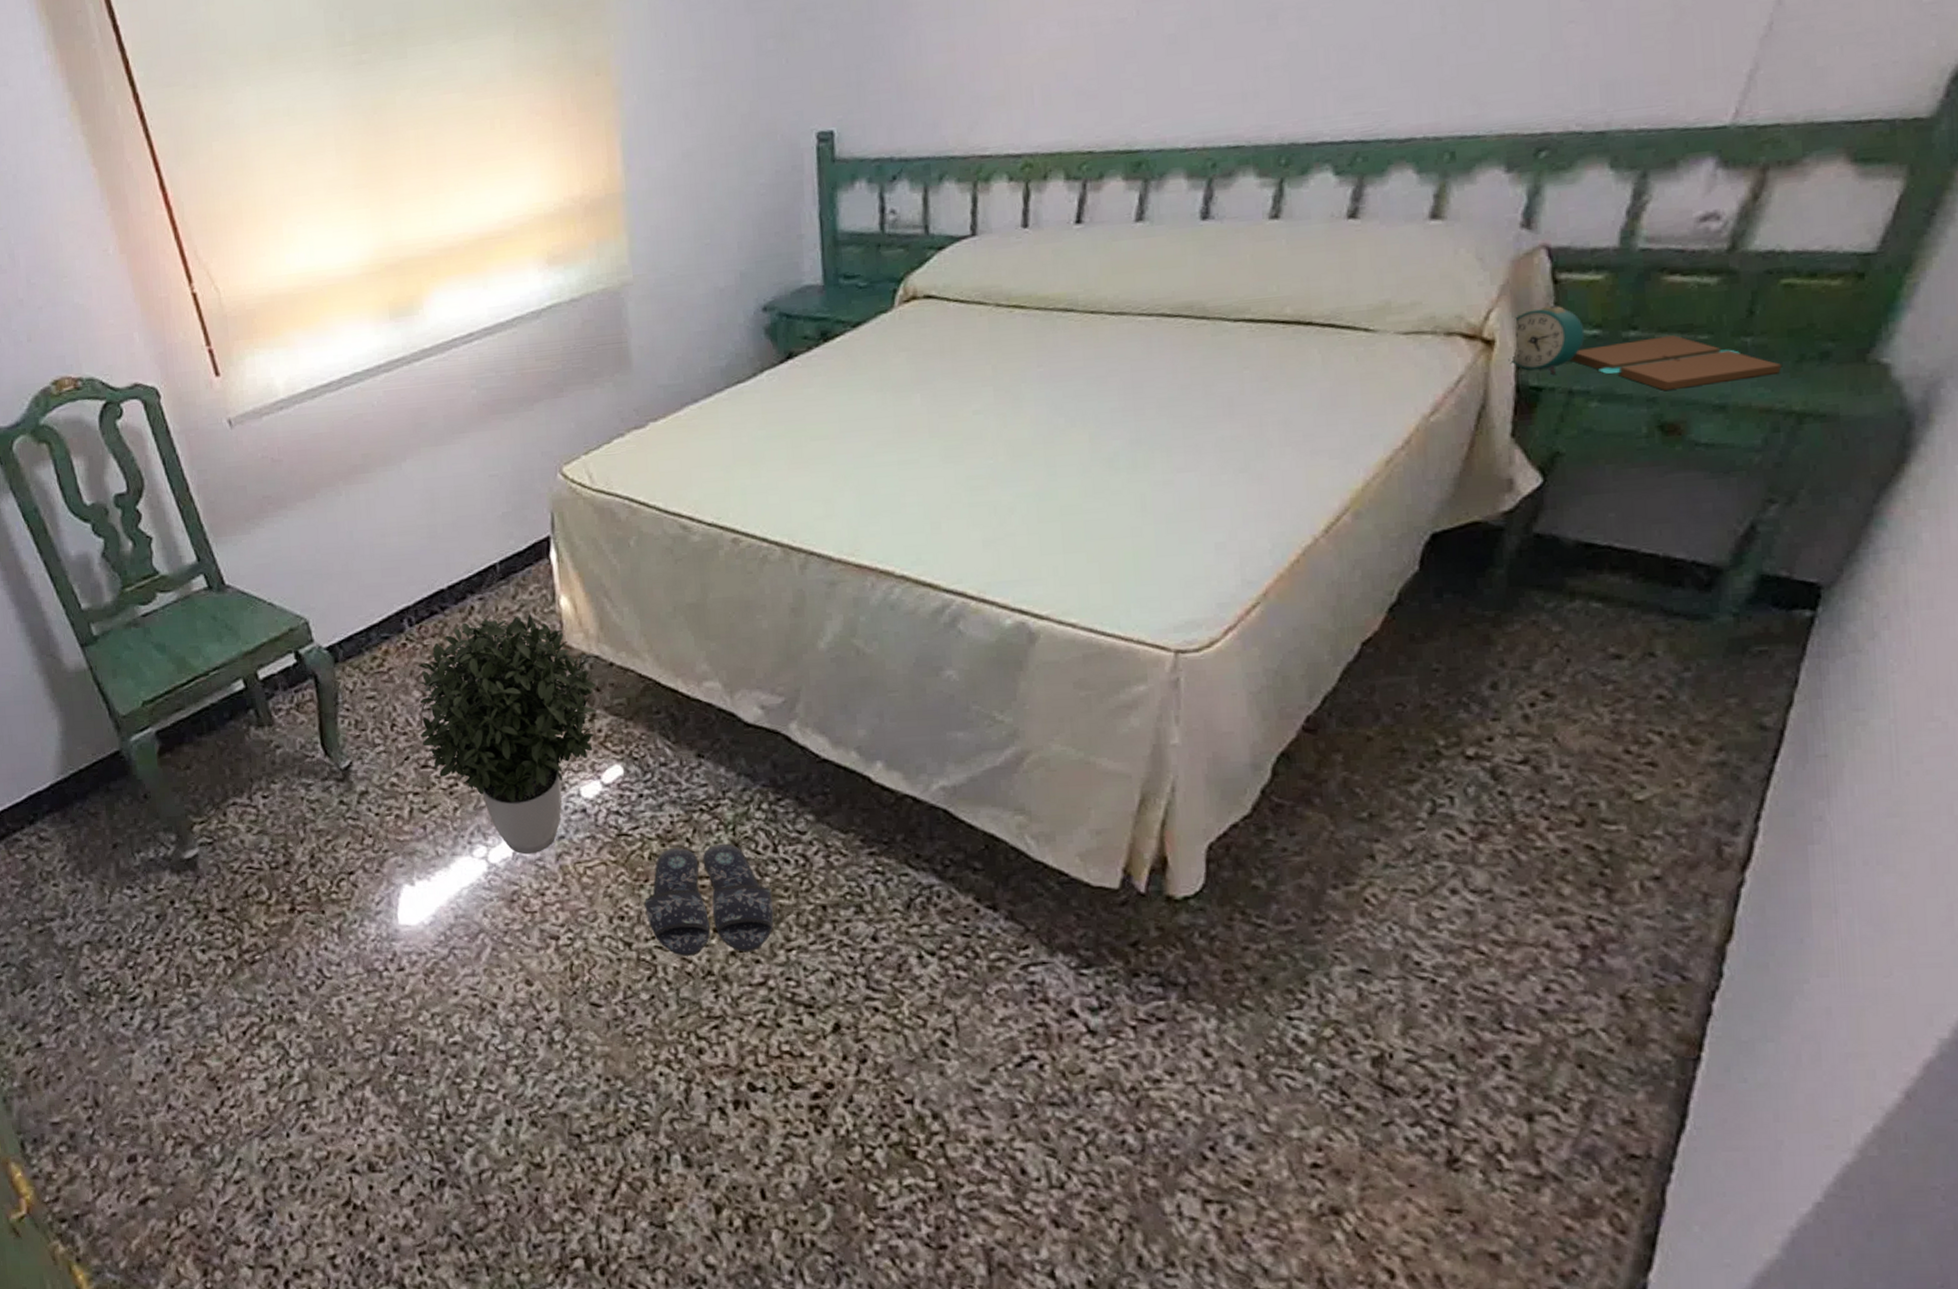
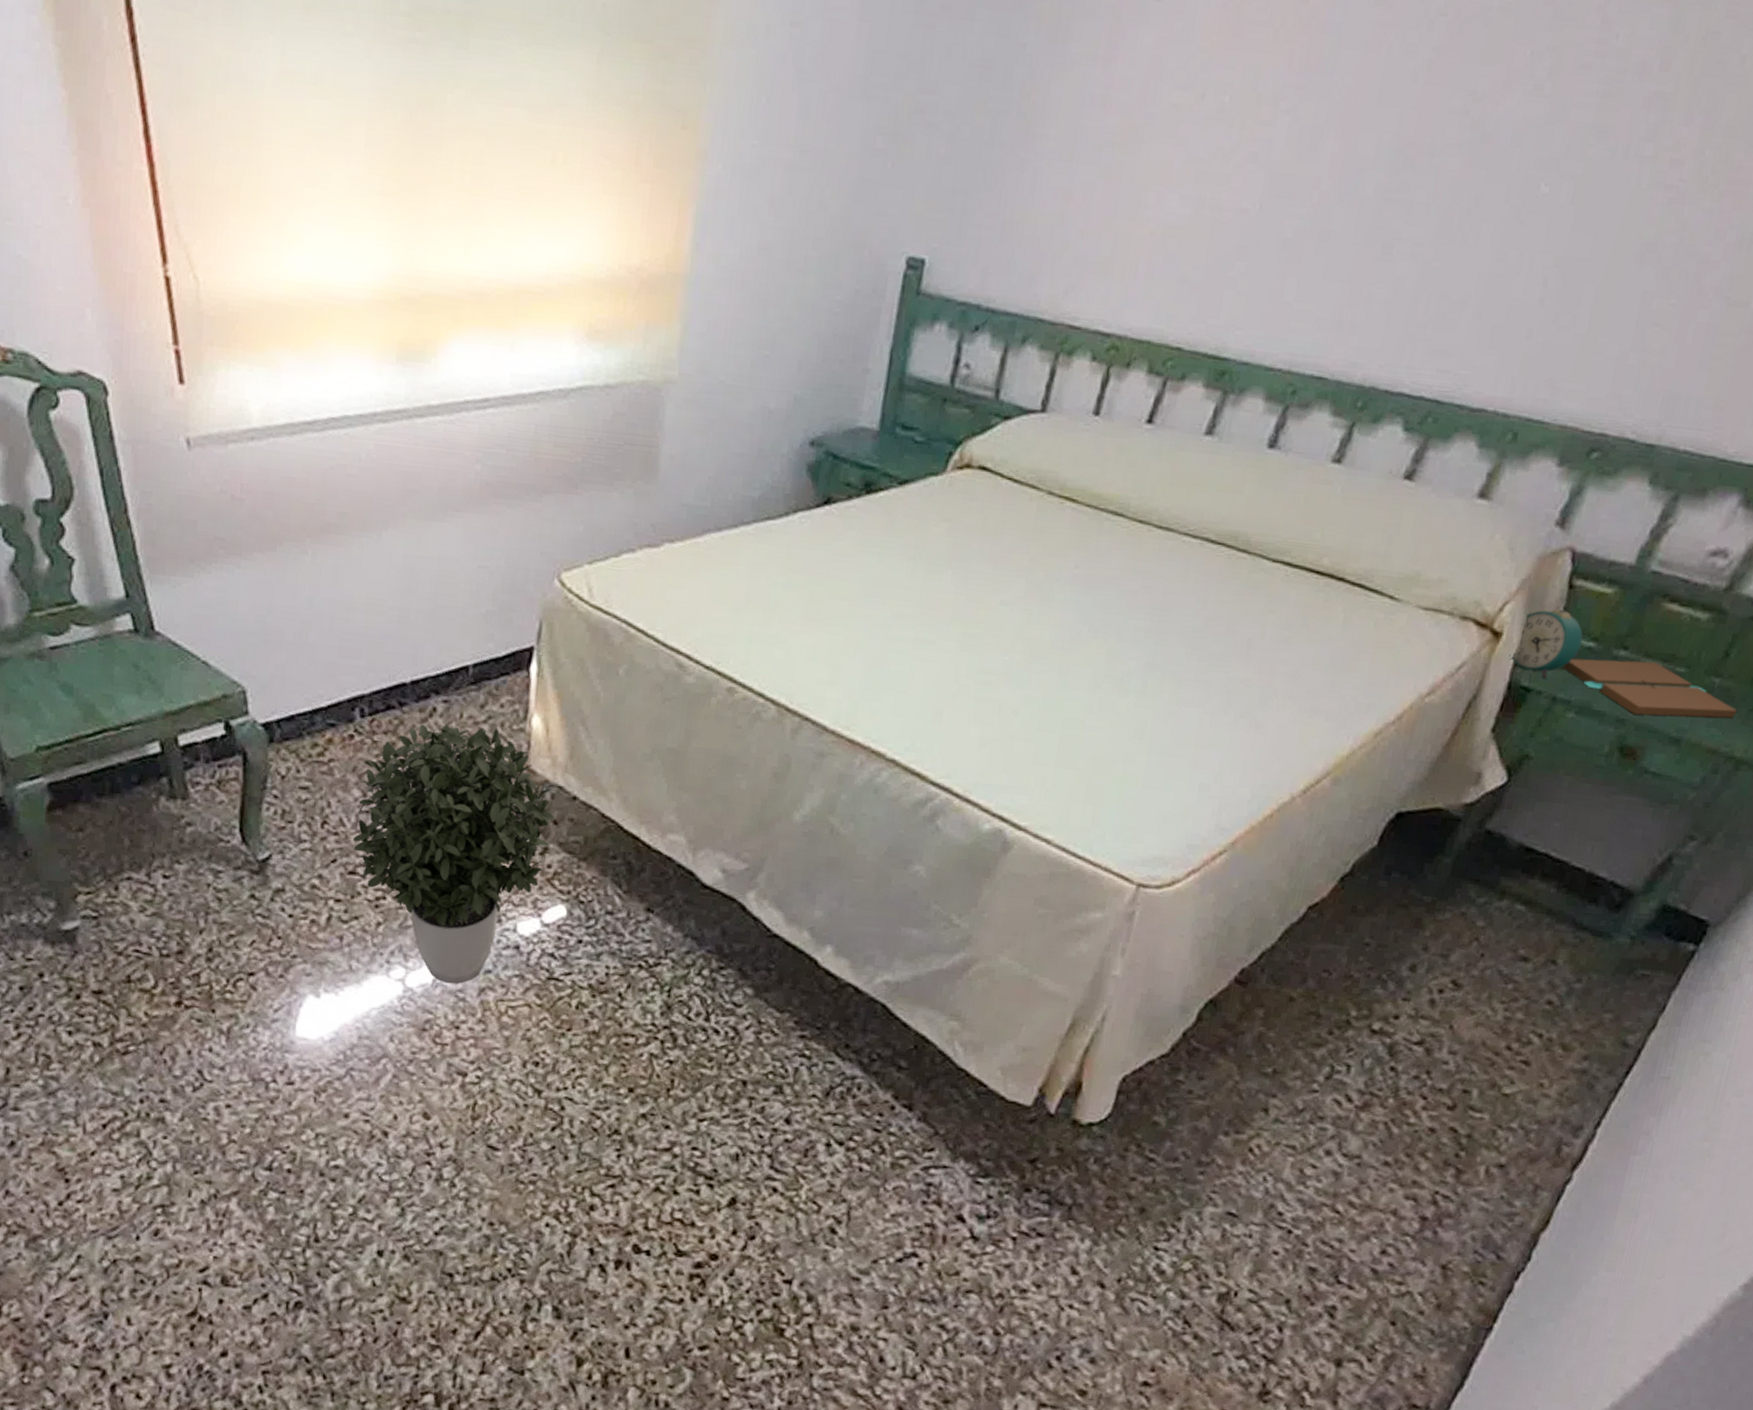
slippers: present [644,843,774,956] -> none [562,1000,695,1116]

